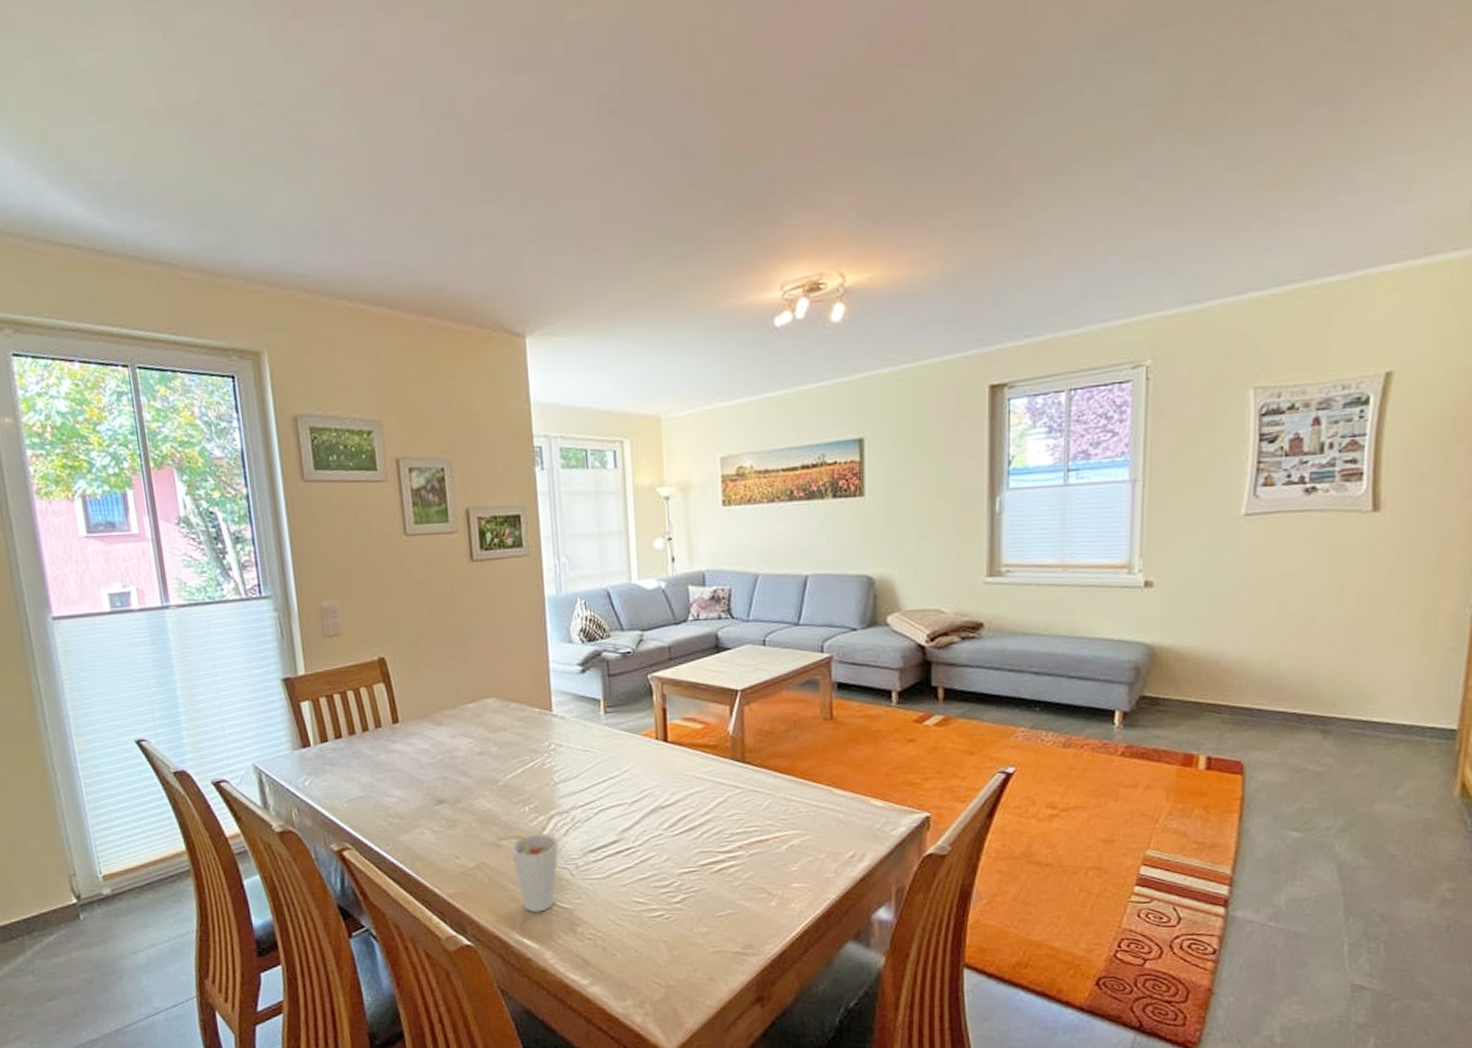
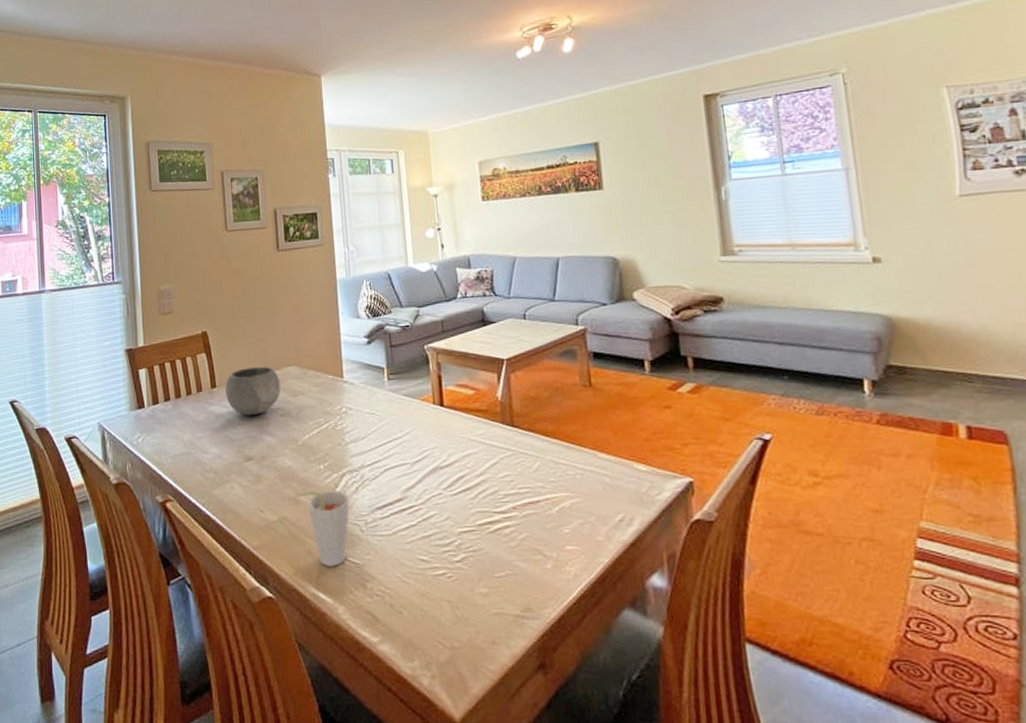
bowl: none [409,698,478,755] -> present [224,366,281,416]

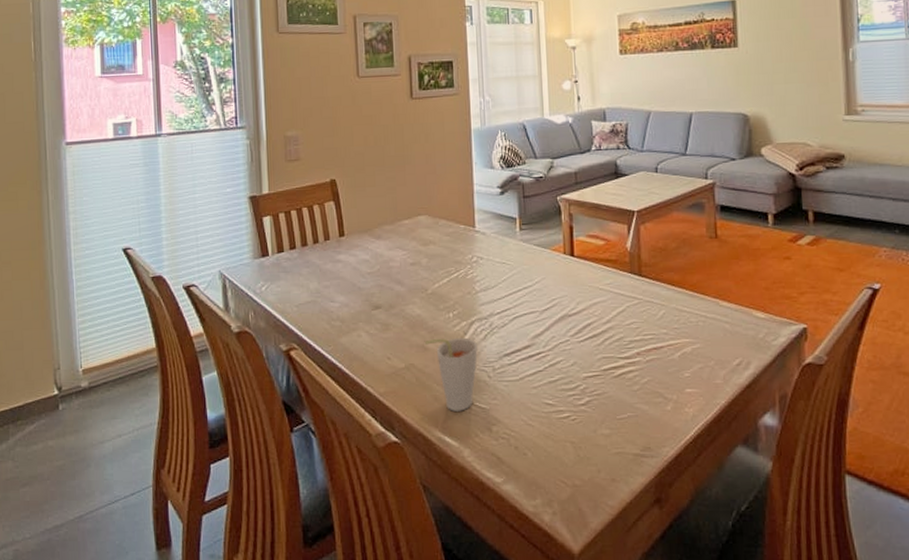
bowl: present [224,366,281,416] -> none [353,215,411,265]

